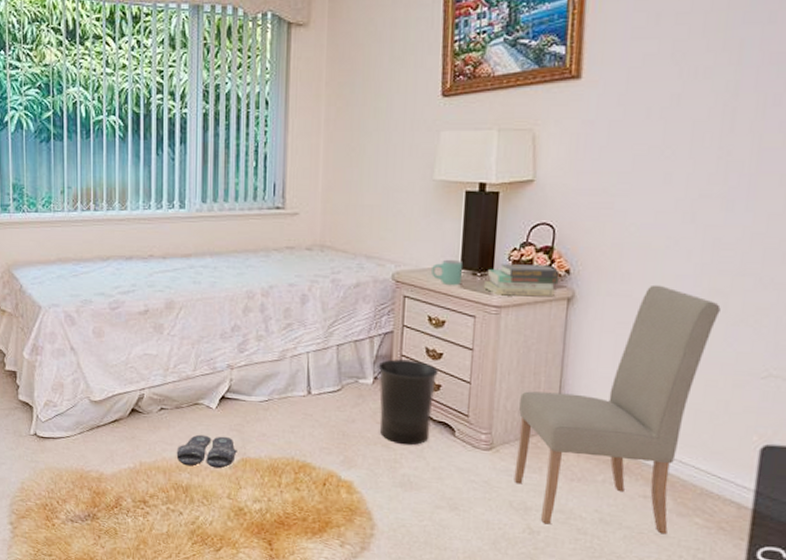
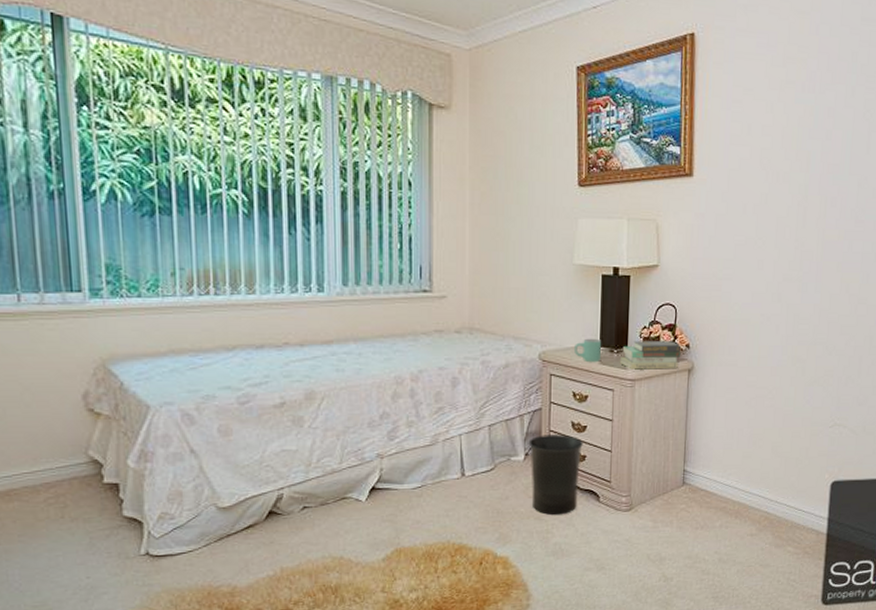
slippers: present [176,434,237,468] -> none [323,528,390,565]
chair: present [514,284,721,535] -> none [650,355,801,571]

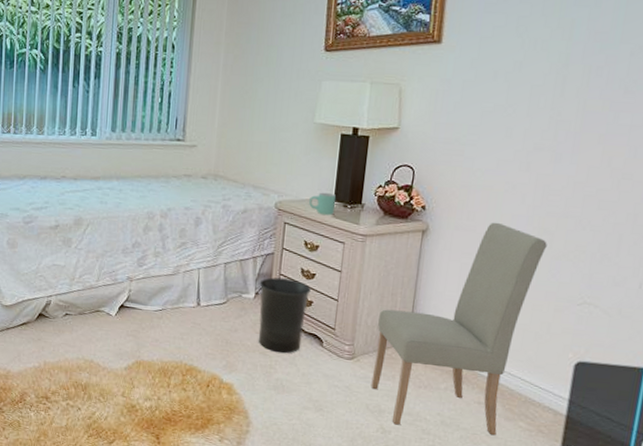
books: present [619,341,681,370] -> none [352,198,416,229]
chair: none [650,355,801,571] -> present [371,222,547,436]

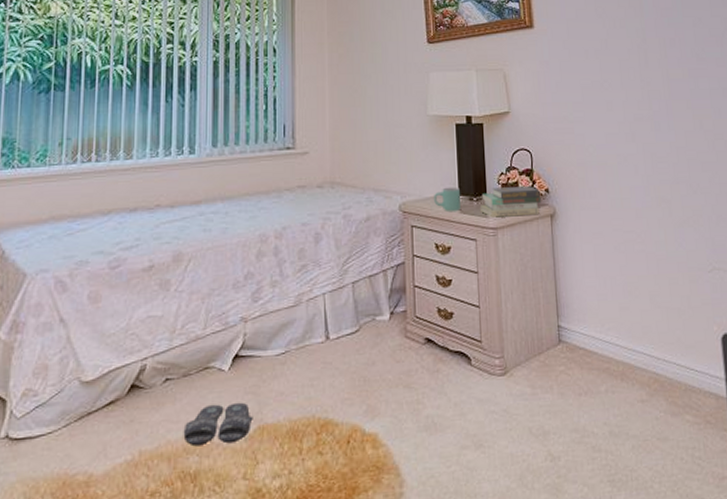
slippers: none [77,338,133,369] -> present [183,402,253,446]
waste bin: present [258,277,311,353] -> none [393,290,449,382]
books: none [352,198,416,229] -> present [479,186,542,218]
chair: present [371,222,547,436] -> none [524,196,668,447]

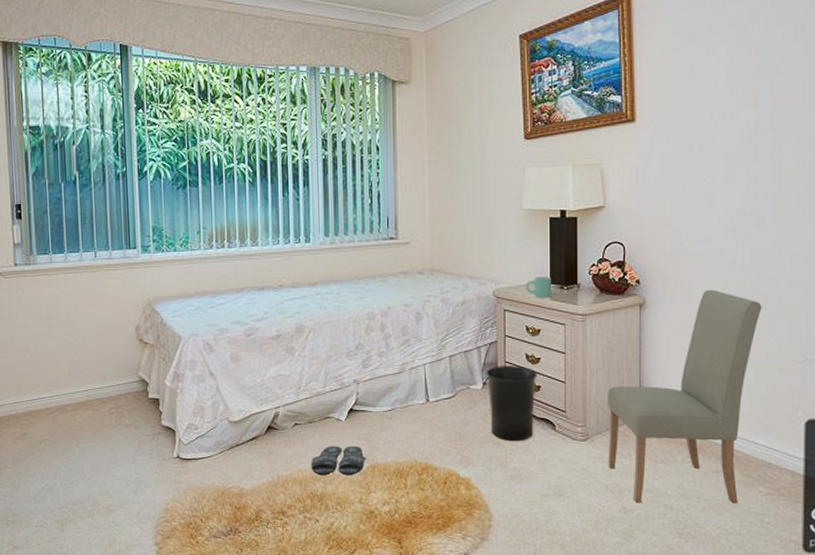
waste bin: none [393,290,449,382] -> present [486,365,537,441]
books: present [479,186,542,218] -> none [569,277,632,305]
chair: none [524,196,668,447] -> present [608,289,762,504]

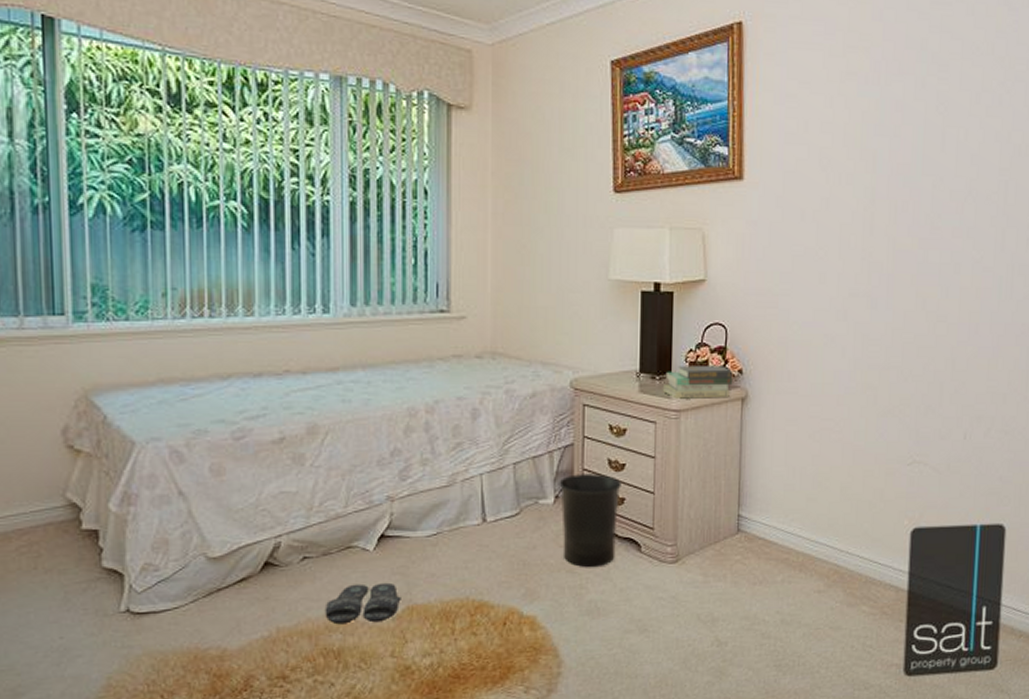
mug: present [526,276,551,299] -> none [611,363,641,391]
books: none [569,277,632,305] -> present [662,366,733,399]
chair: present [608,289,762,504] -> none [700,381,872,634]

